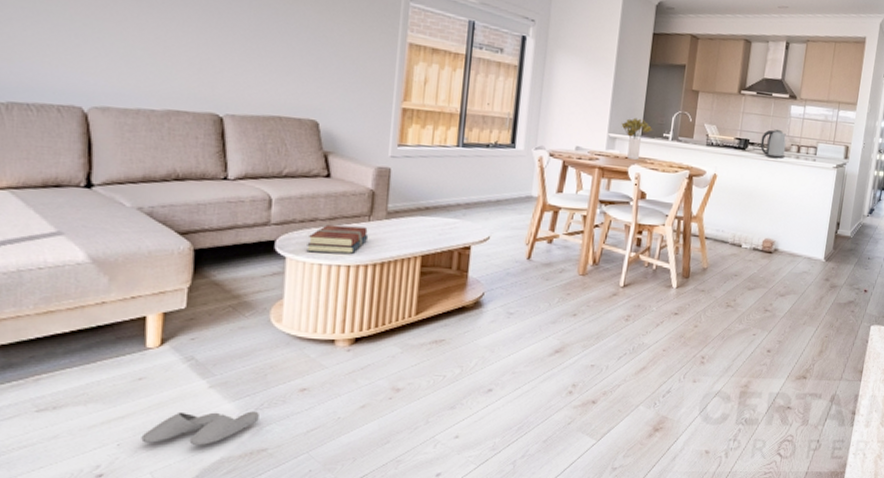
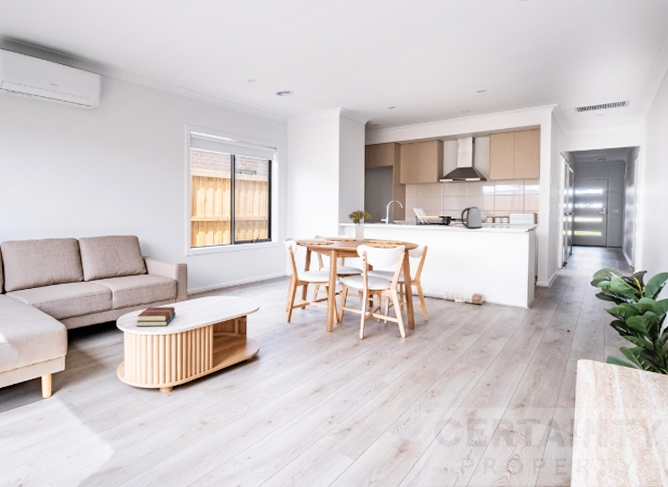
slippers: present [141,411,259,446] -> none [43,440,115,465]

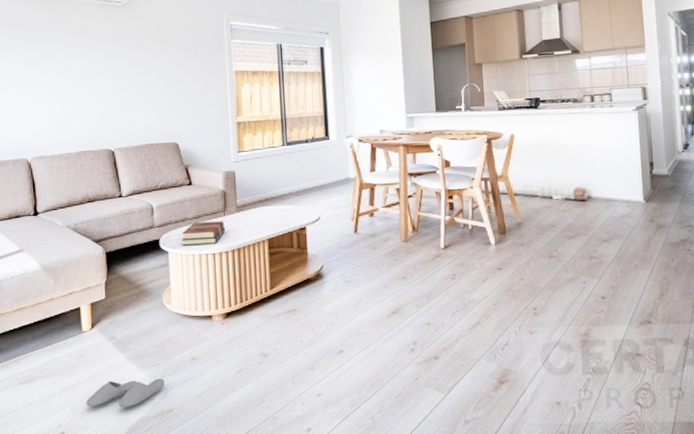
slippers: none [43,440,115,465] -> present [86,378,165,408]
flower bouquet: present [348,209,373,242] -> none [416,96,446,135]
kettle: present [461,206,483,230] -> none [551,83,579,112]

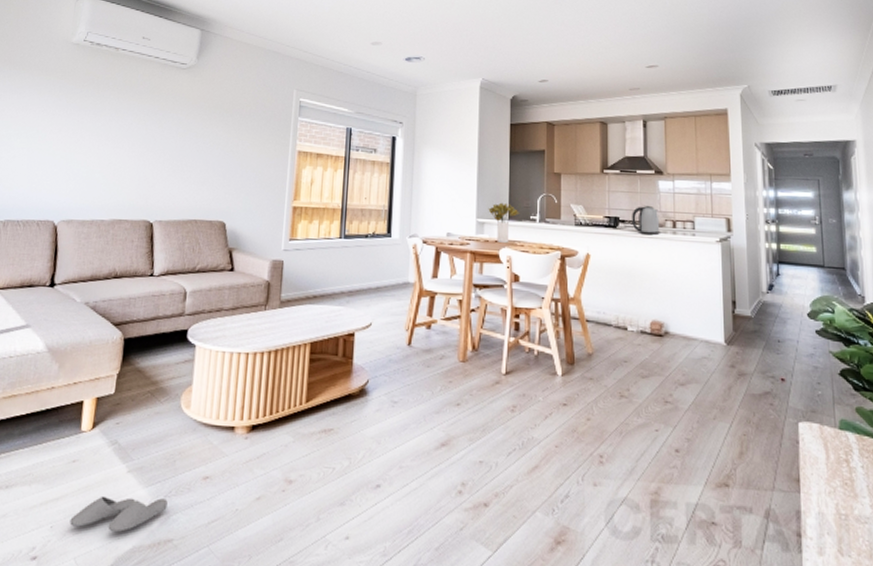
books: present [182,221,226,246] -> none [213,314,265,342]
flower bouquet: none [416,96,446,135] -> present [488,202,520,244]
kettle: none [551,83,579,112] -> present [632,205,660,236]

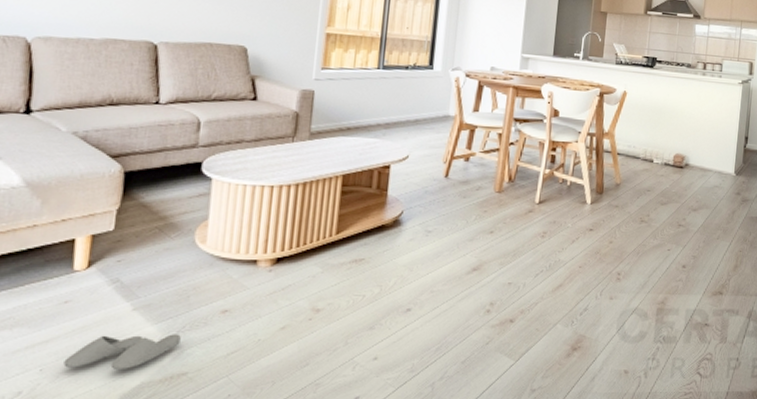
flower bouquet: present [488,202,520,244] -> none [534,38,564,80]
kettle: present [632,205,660,236] -> none [667,47,693,76]

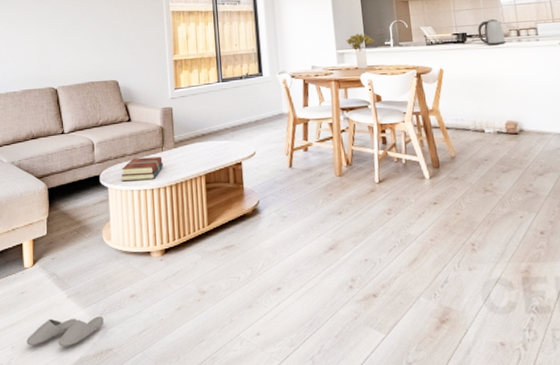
books: none [232,146,292,175] -> present [121,157,164,182]
flower bouquet: none [534,38,564,80] -> present [346,33,375,70]
kettle: none [667,47,693,76] -> present [477,18,506,46]

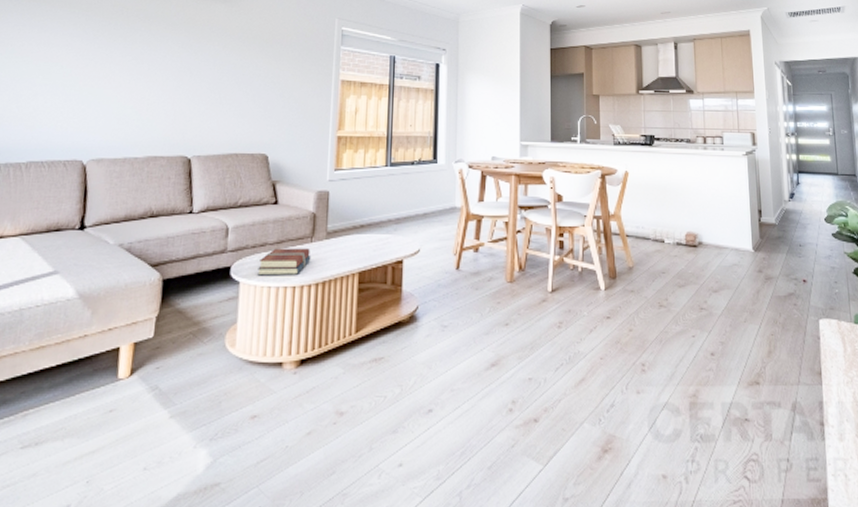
slippers: present [26,316,104,347] -> none [108,442,214,482]
flower bouquet: present [346,33,375,70] -> none [531,125,561,165]
kettle: present [477,18,506,46] -> none [666,123,692,152]

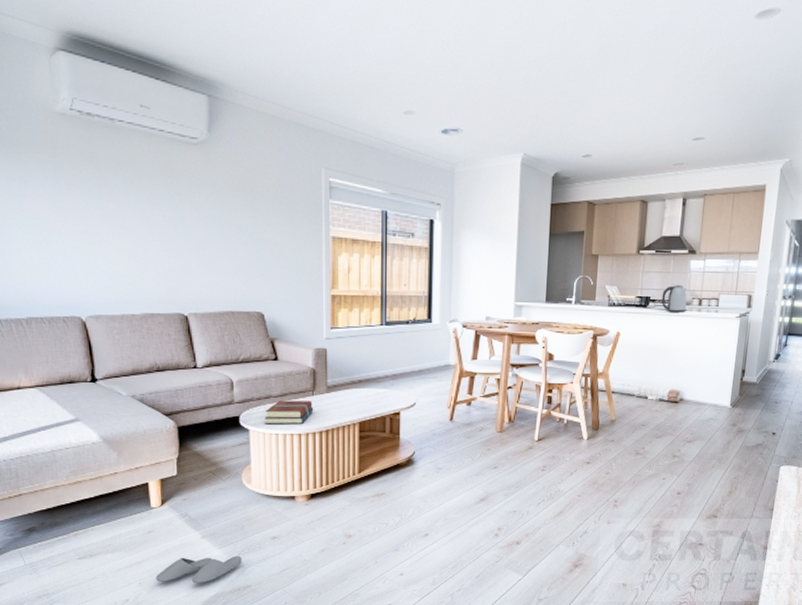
slippers: none [108,442,214,482] -> present [156,556,242,584]
kettle: none [666,123,692,152] -> present [661,284,688,313]

